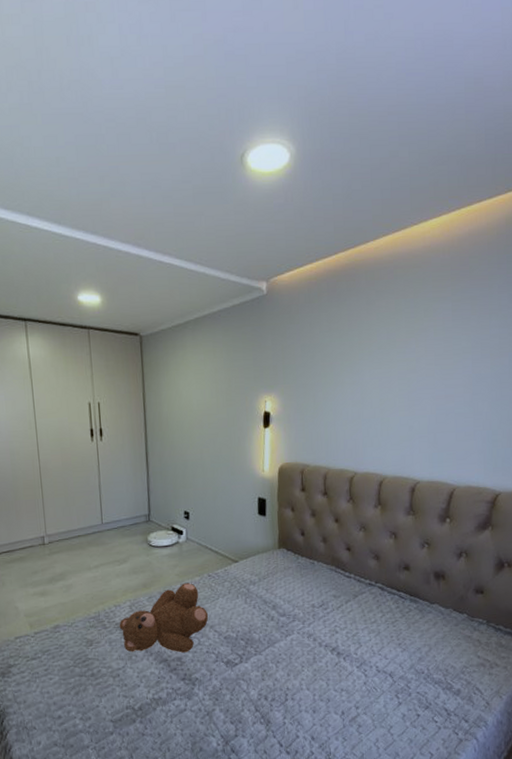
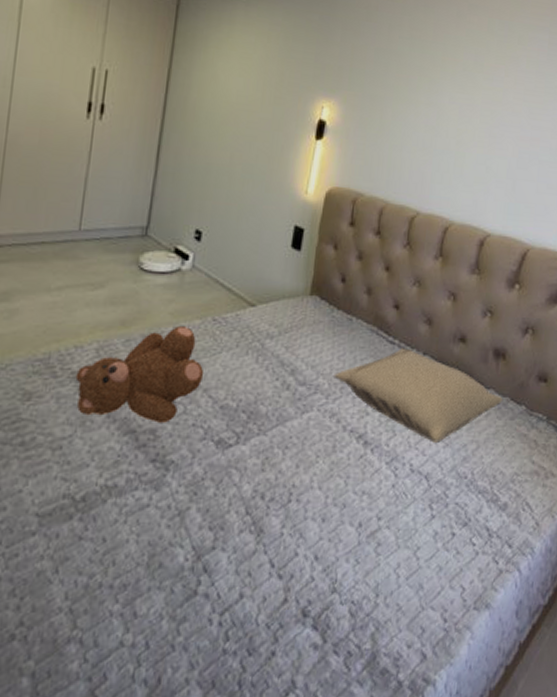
pillow: none [306,580,447,649] -> present [334,348,503,443]

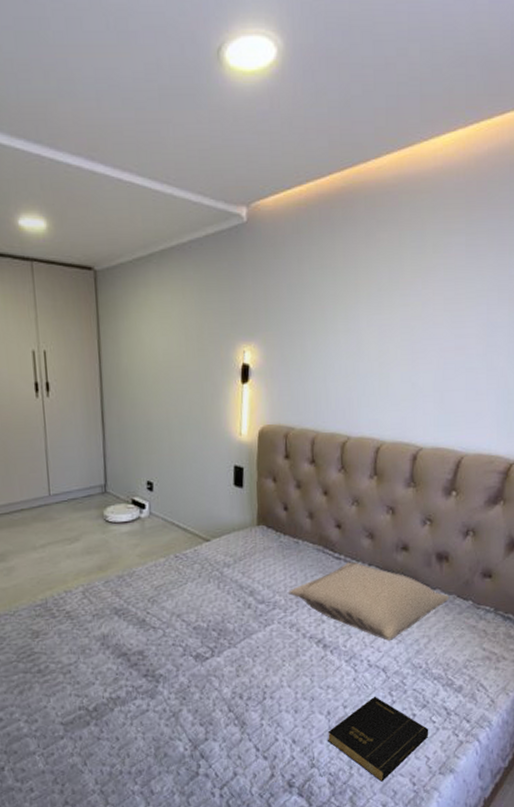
teddy bear: present [75,326,205,423] -> none [70,565,176,646]
book: none [355,507,468,615] -> present [328,696,429,782]

